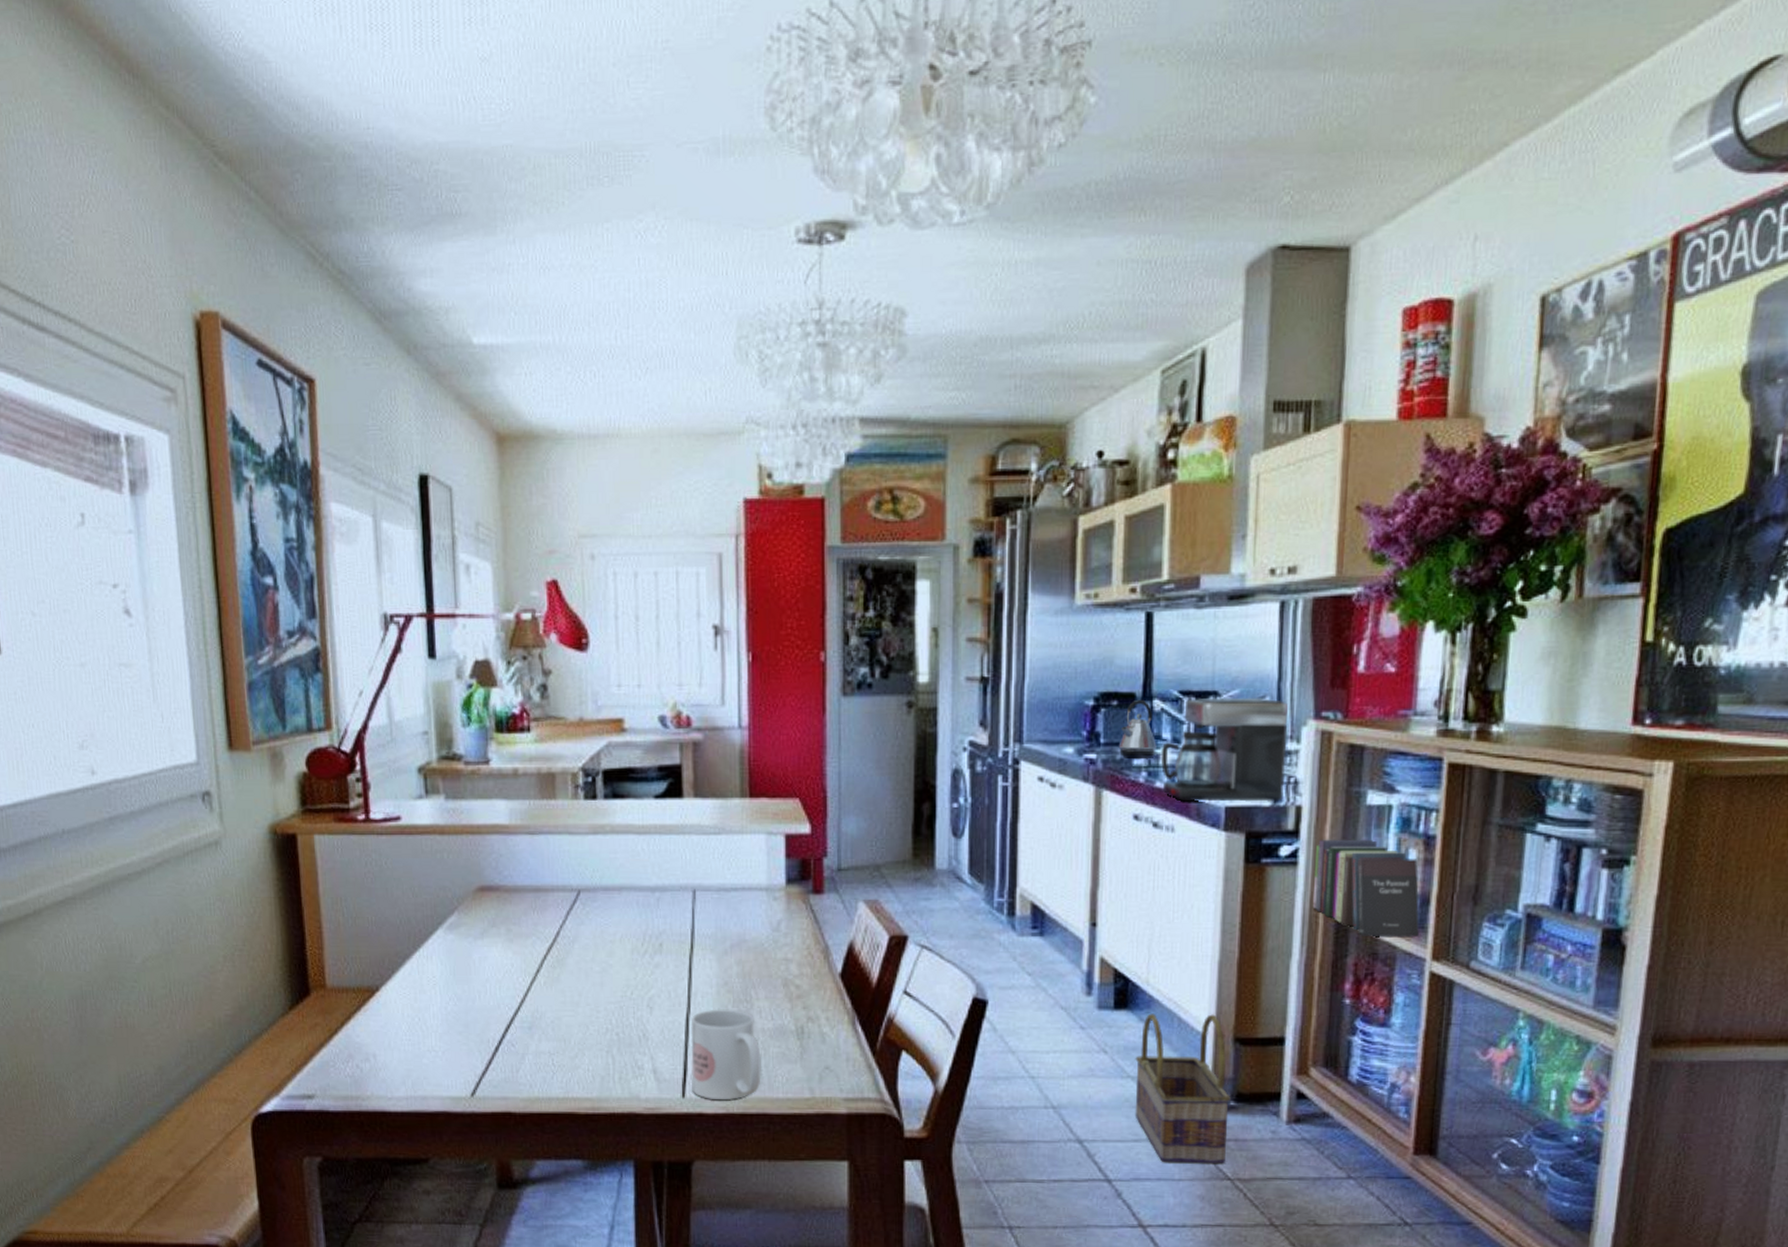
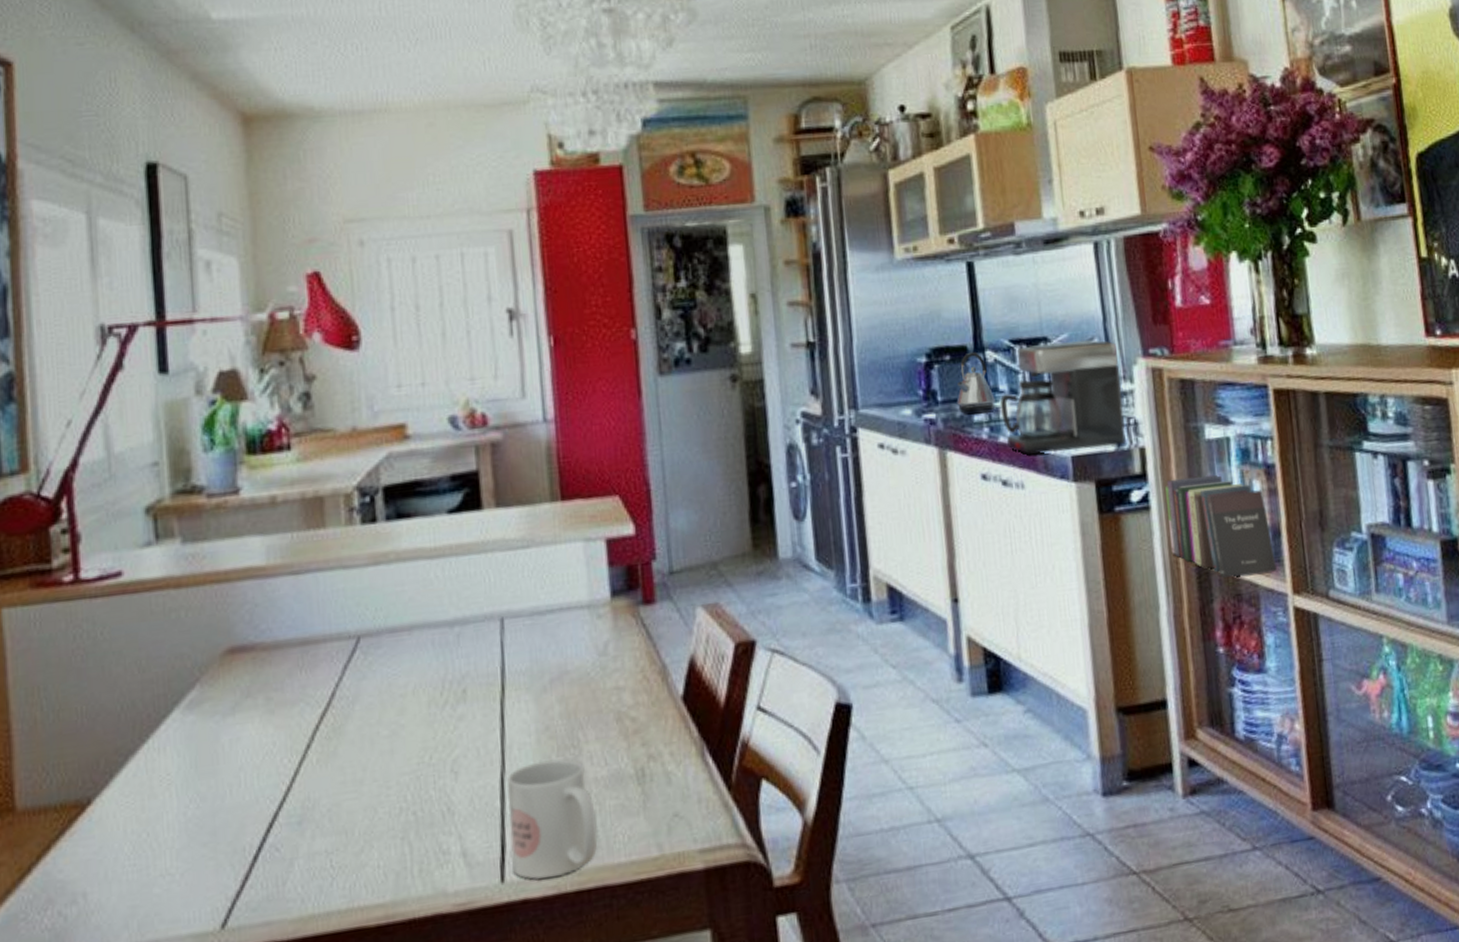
basket: present [1135,1013,1231,1163] -> none [1018,684,1128,866]

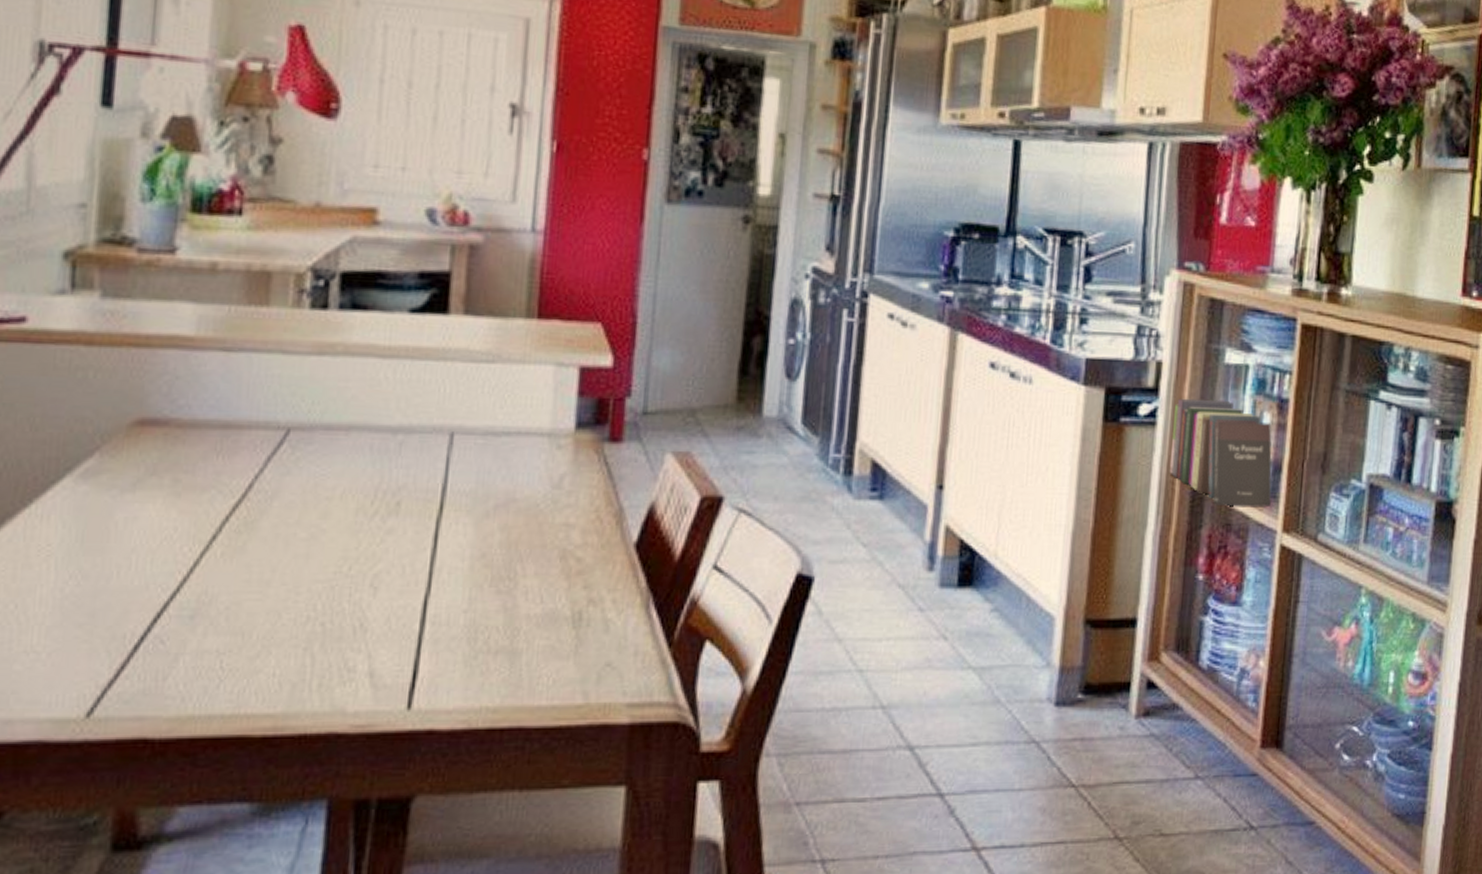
mug: present [507,759,598,880] -> none [421,589,522,712]
kettle: present [956,351,995,415] -> none [977,234,1018,300]
coffee maker: present [1000,339,1126,455] -> none [1021,238,1152,356]

